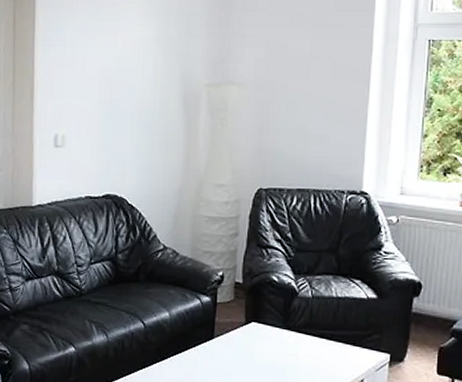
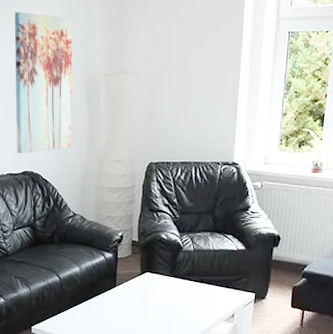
wall art: none [98,12,170,174] -> present [14,12,73,154]

